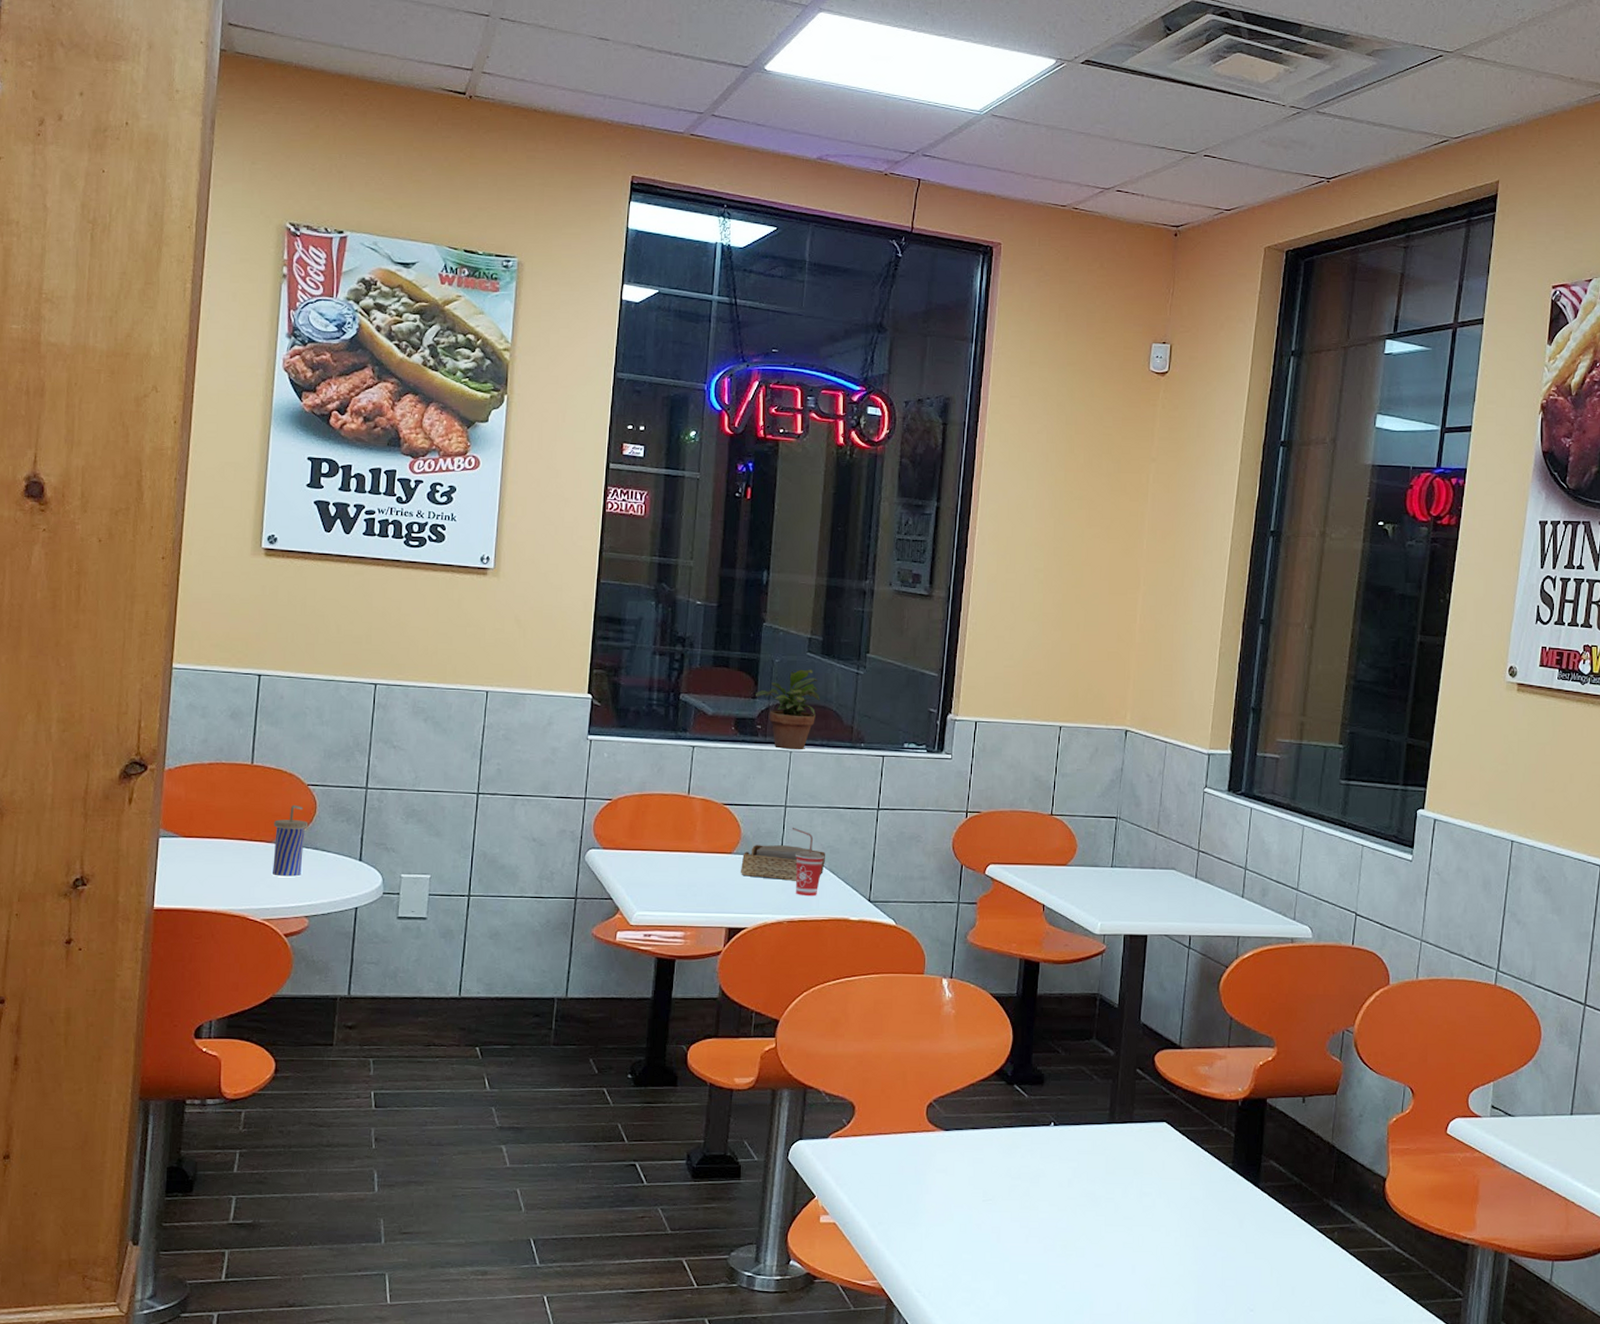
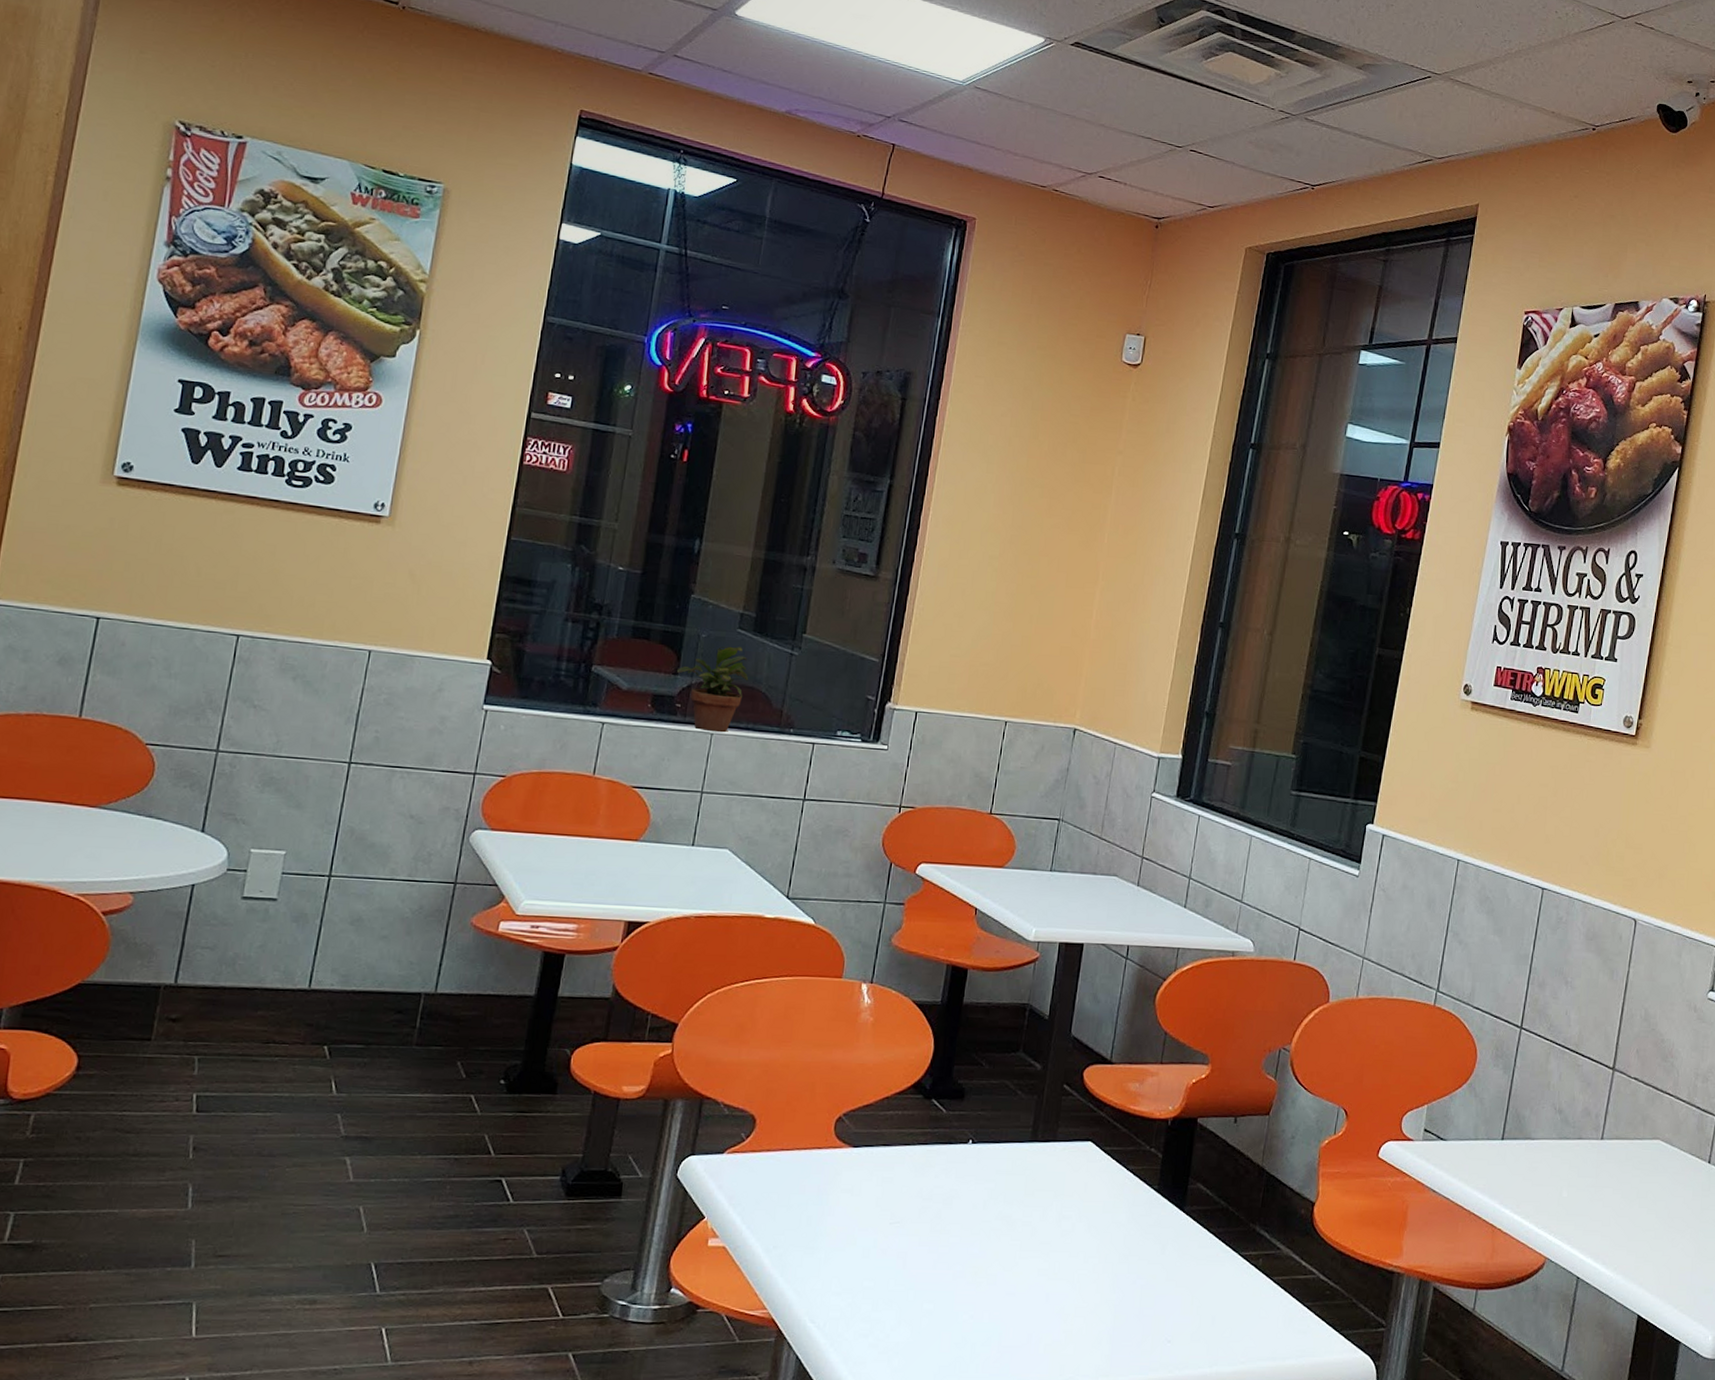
beverage cup: present [271,804,309,877] -> none [93,765,143,847]
napkin holder: present [741,845,825,882] -> none [646,832,742,875]
beverage cup: present [791,827,825,897] -> none [707,814,742,891]

